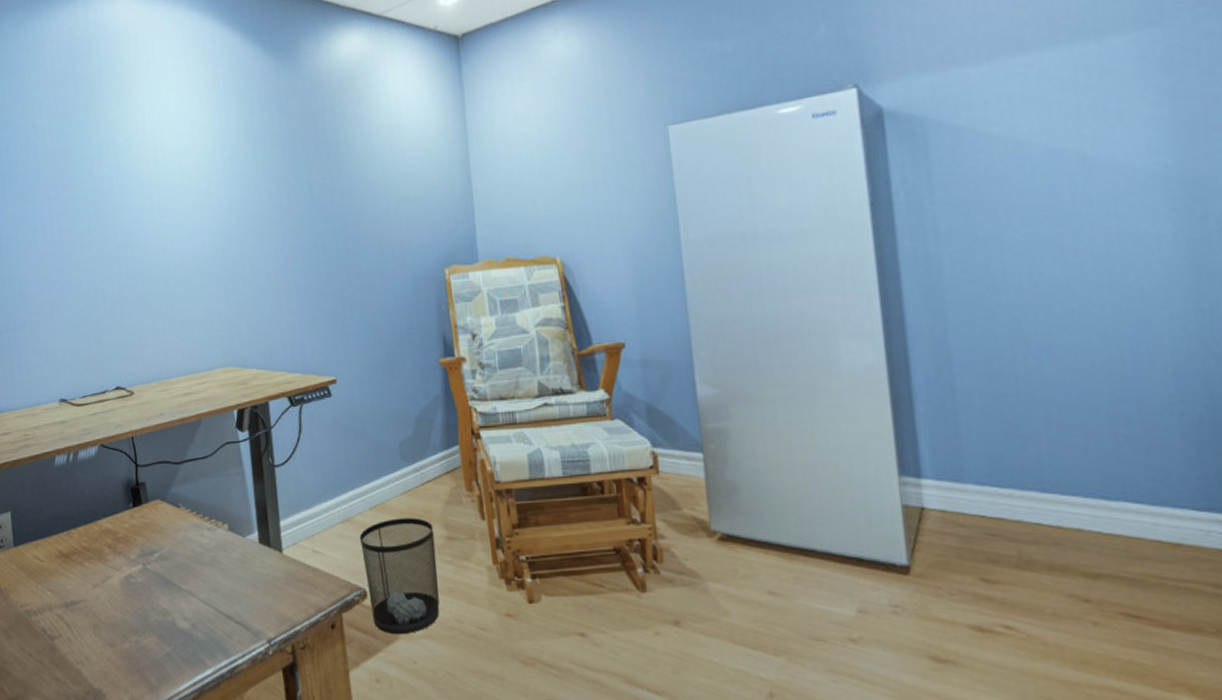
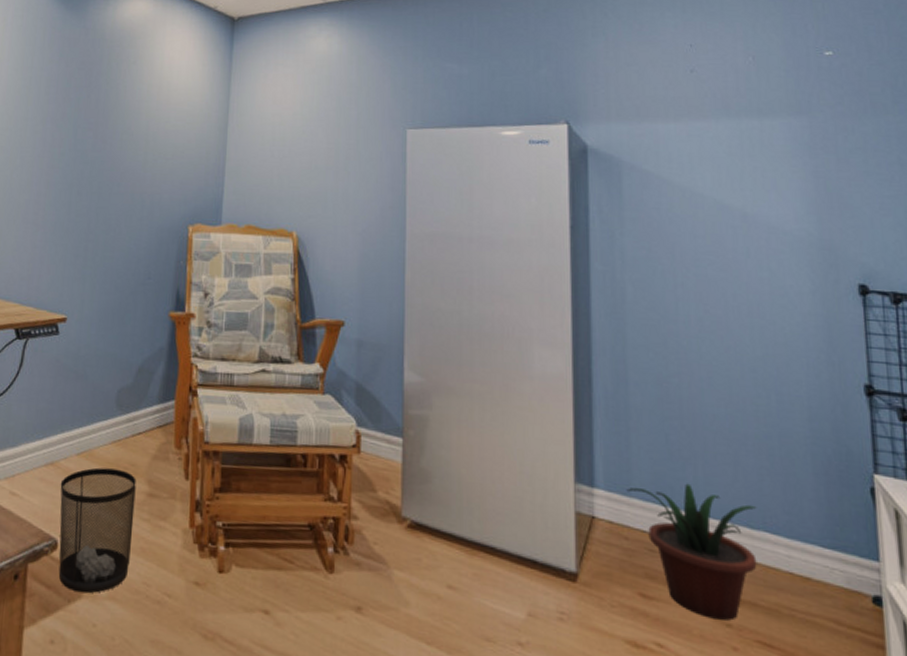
potted plant: none [958,461,1118,596] -> present [626,483,757,621]

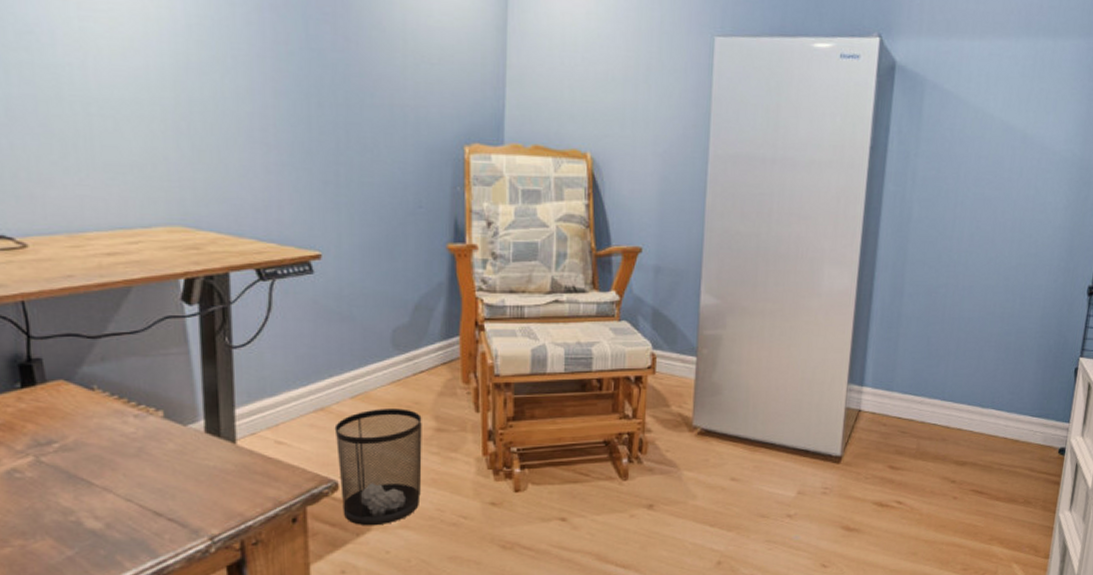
potted plant: present [626,483,757,621] -> none [889,376,990,478]

